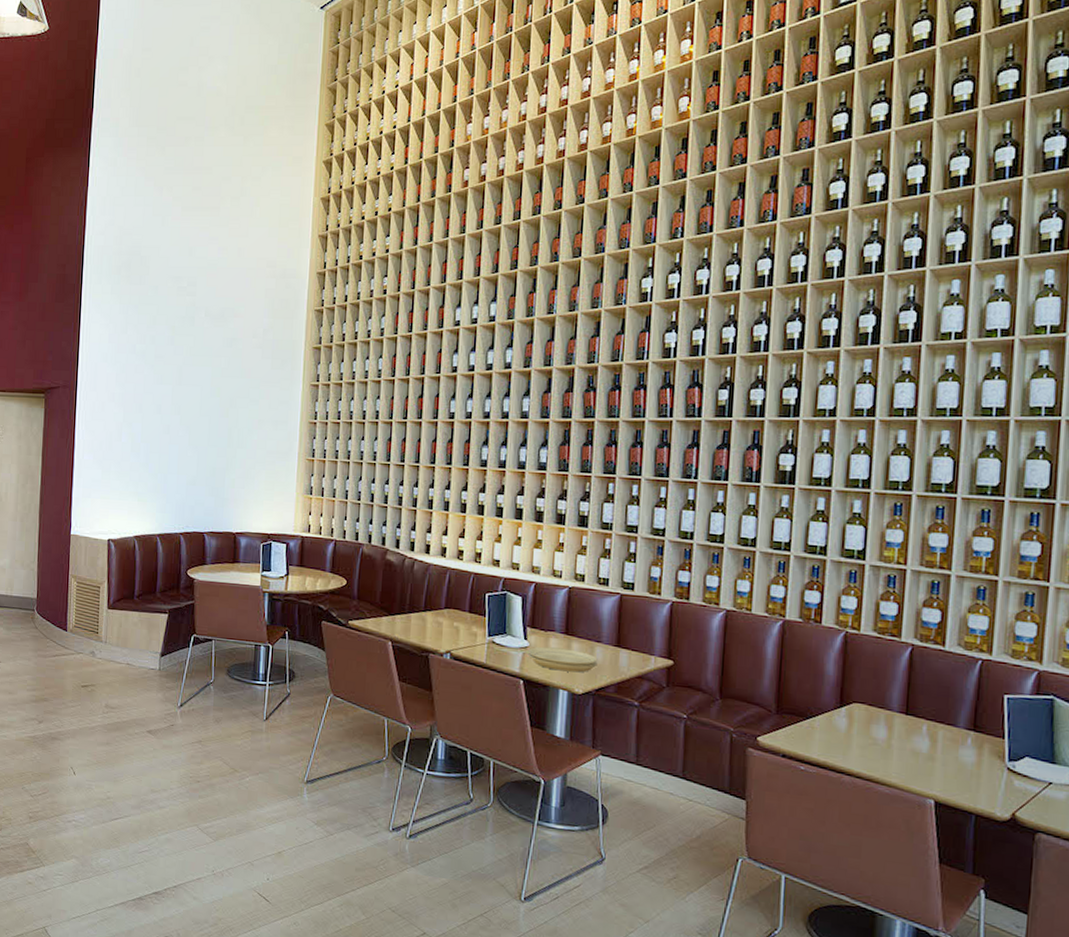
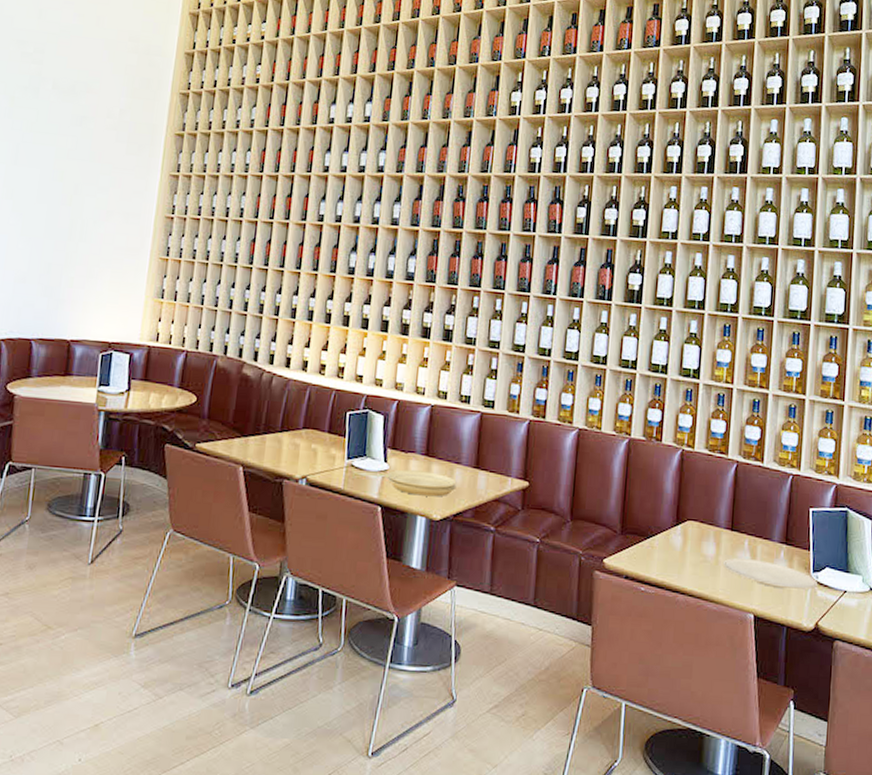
plate: none [896,742,1015,779] -> present [722,558,818,591]

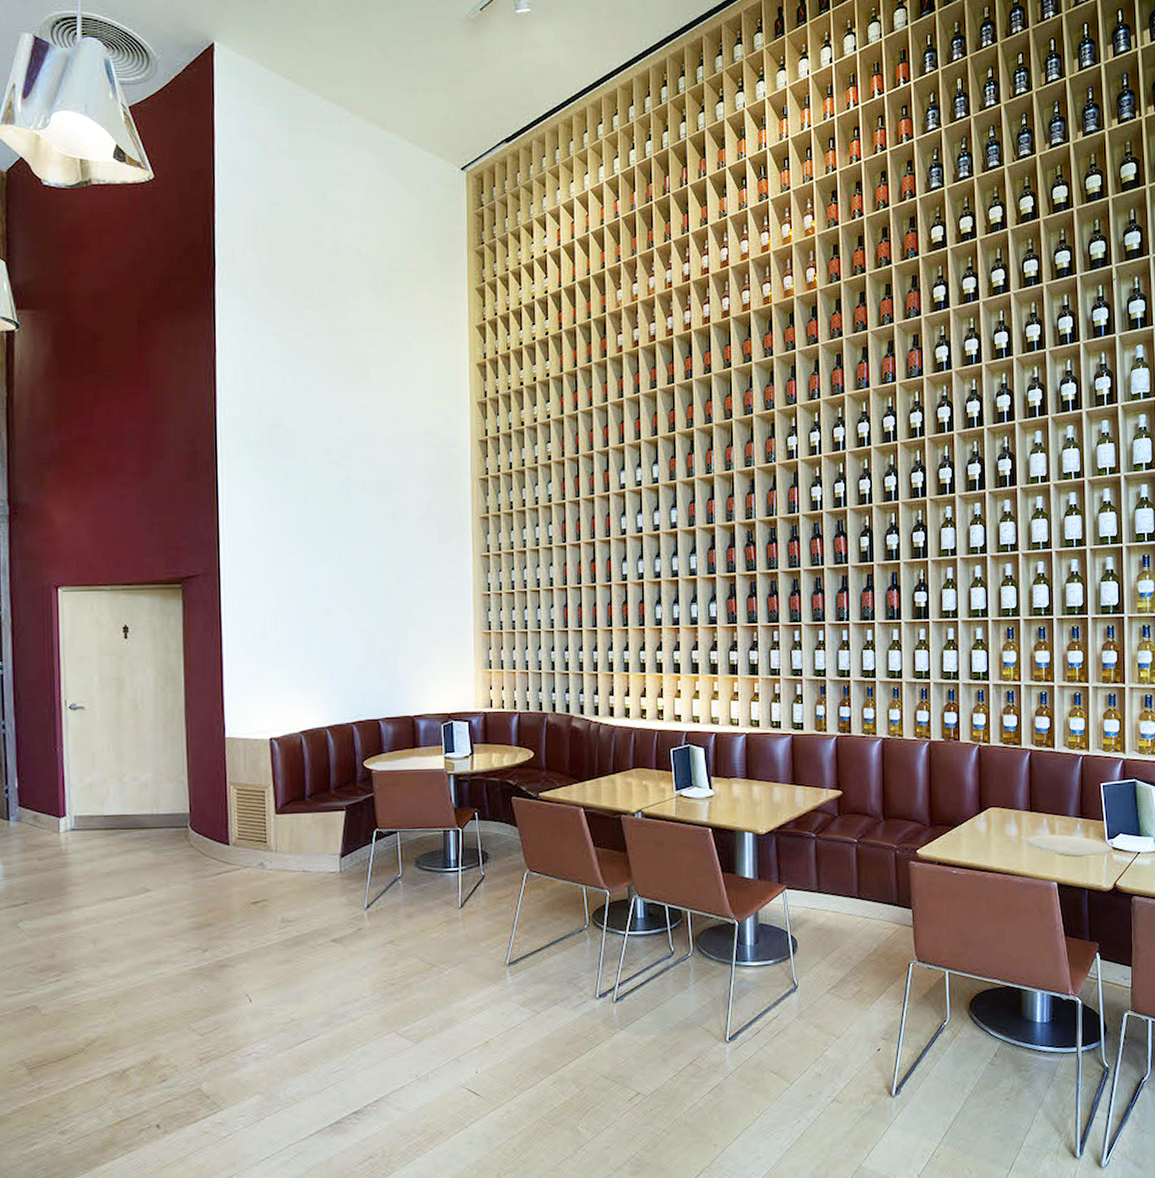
plate: present [387,469,457,497] -> none [713,792,777,815]

